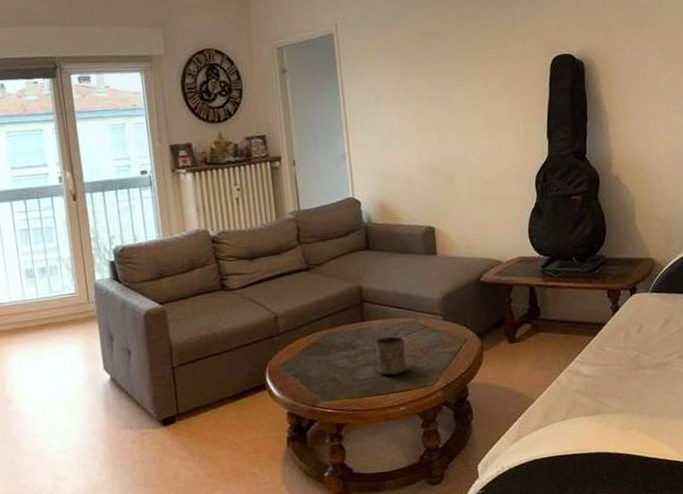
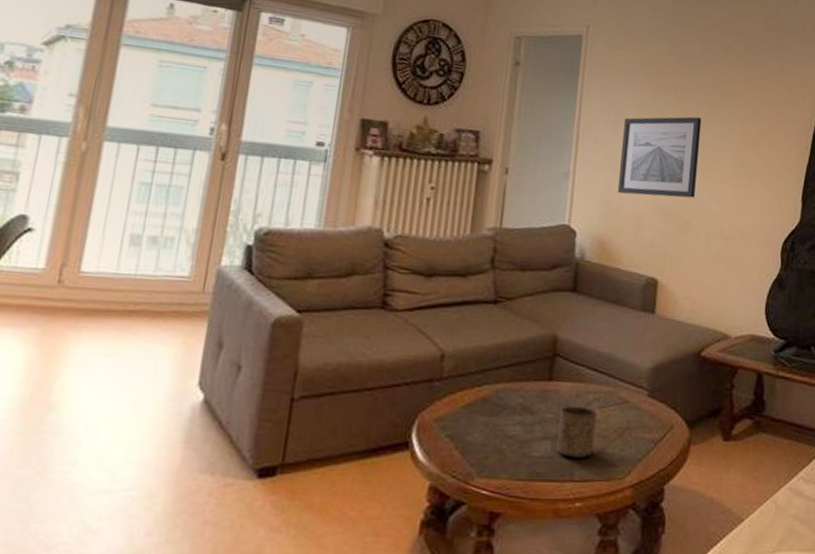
wall art: none [383,83,454,162] -> present [617,116,702,198]

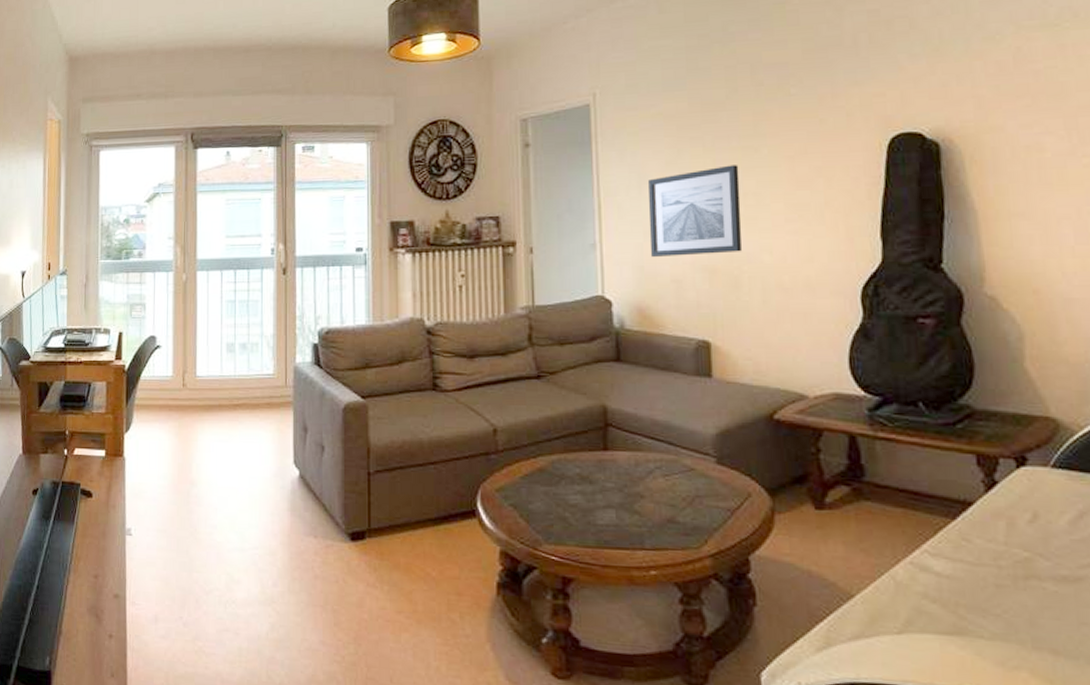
cup: present [556,405,597,458] -> none [621,474,662,526]

